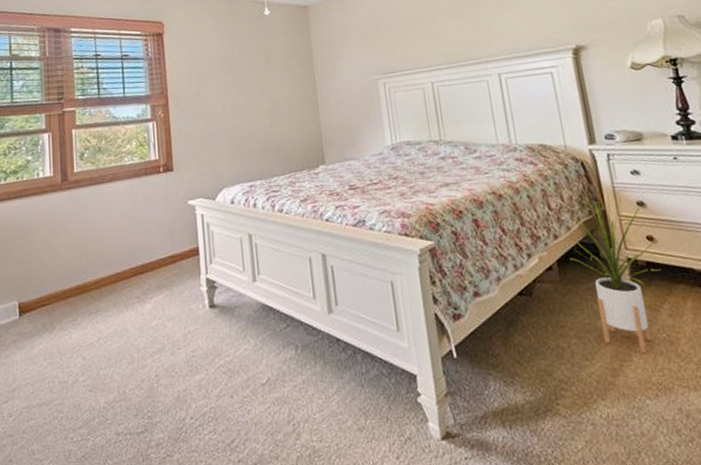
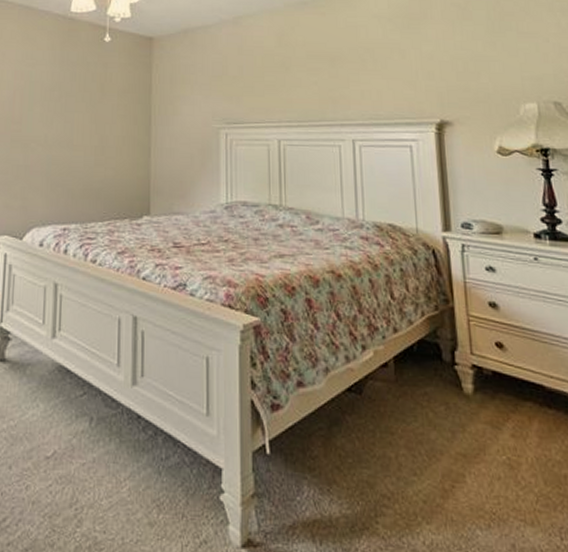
house plant: present [562,193,661,354] -> none [406,285,508,476]

